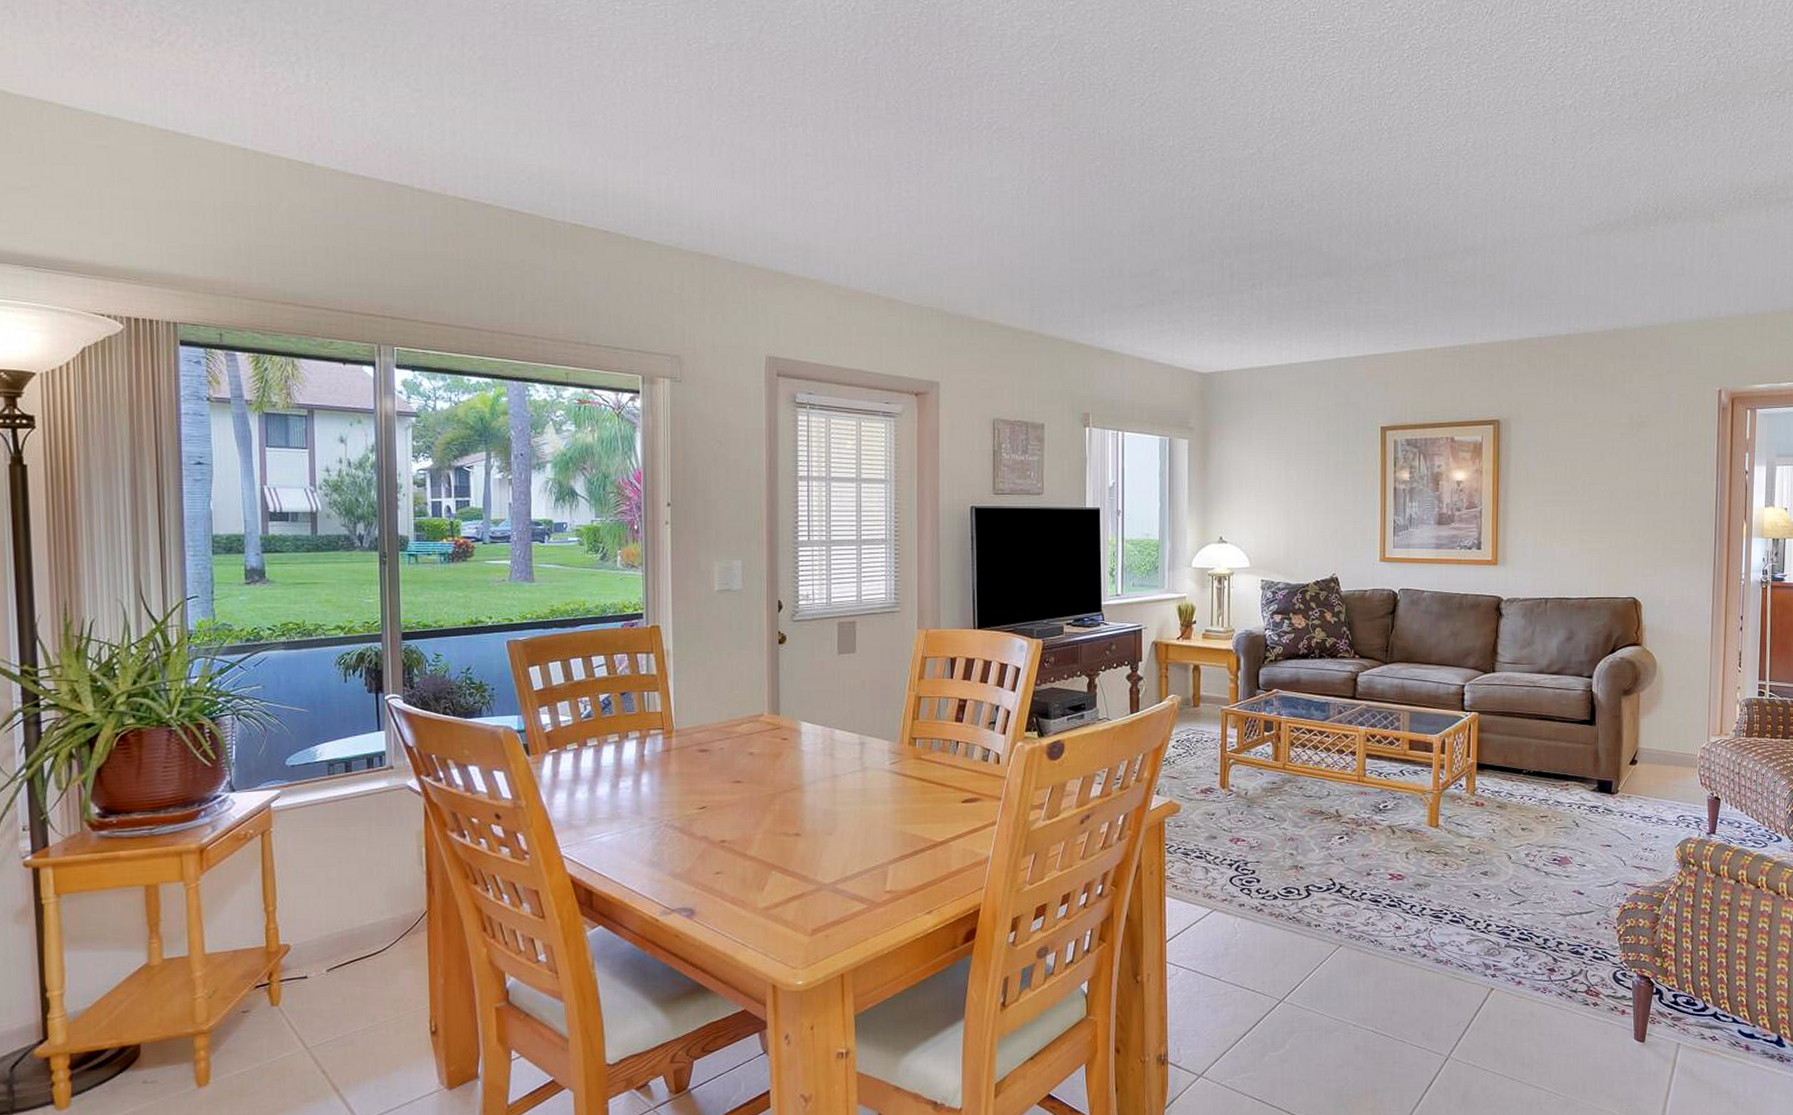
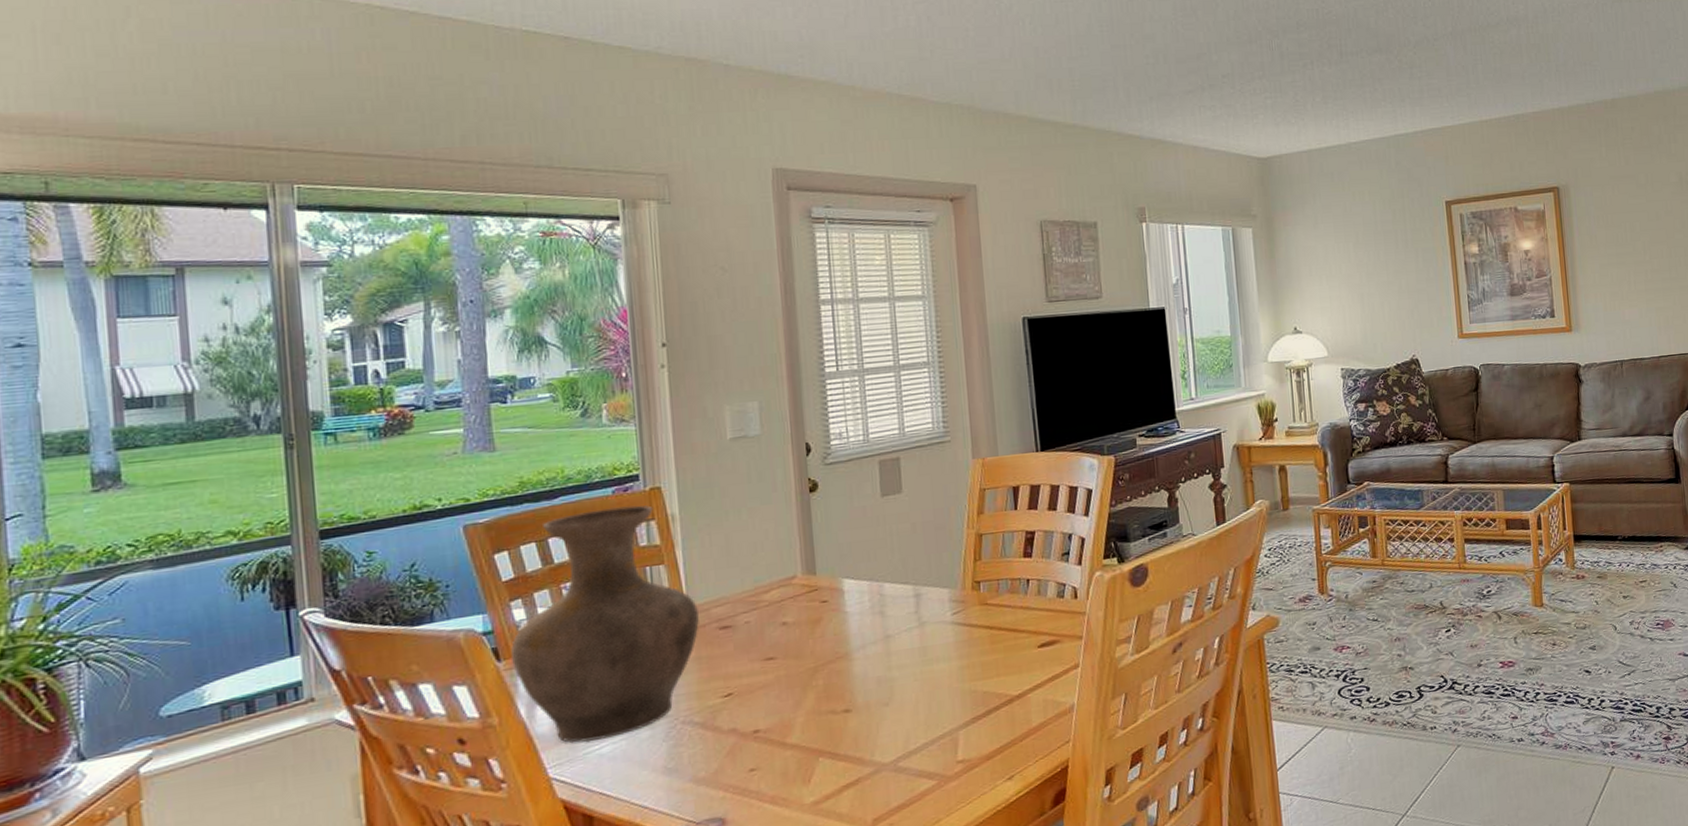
vase: none [538,639,683,831] -> present [511,505,699,743]

